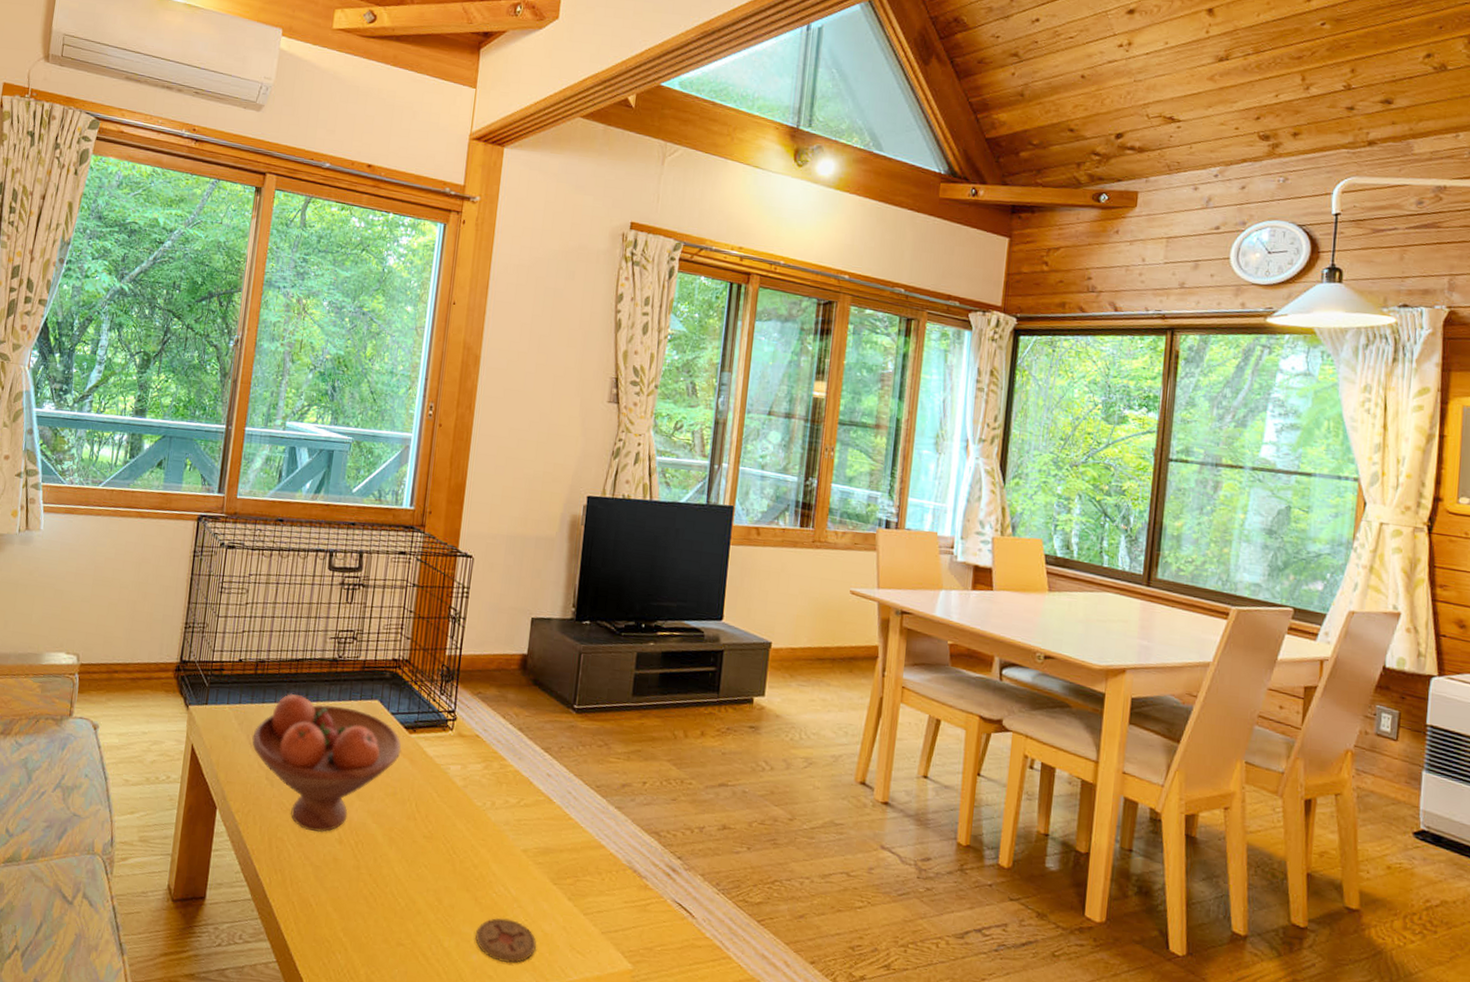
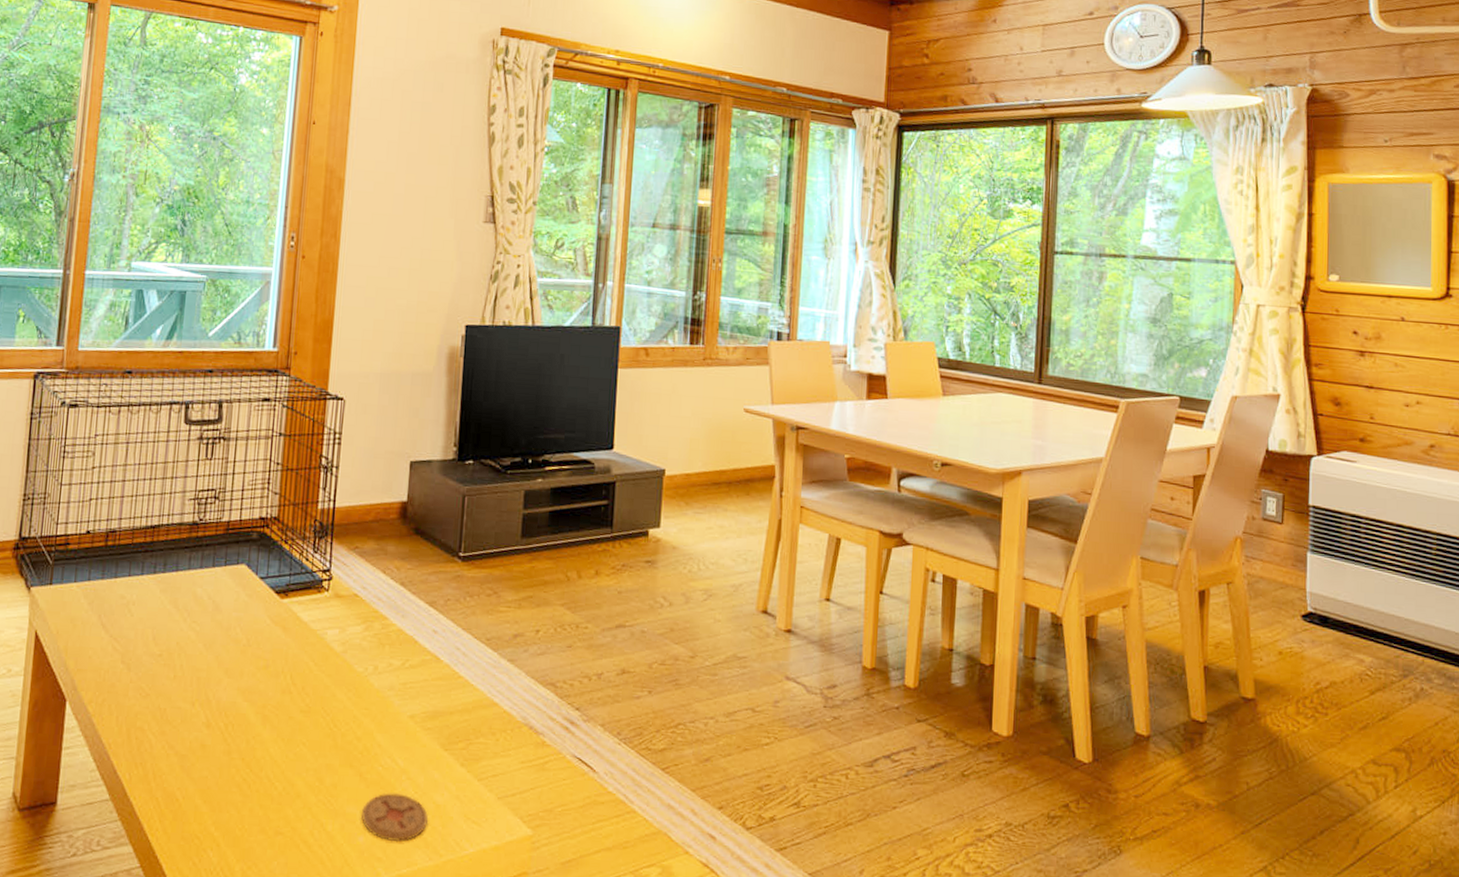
fruit bowl: present [252,693,402,833] -> none [104,564,273,718]

